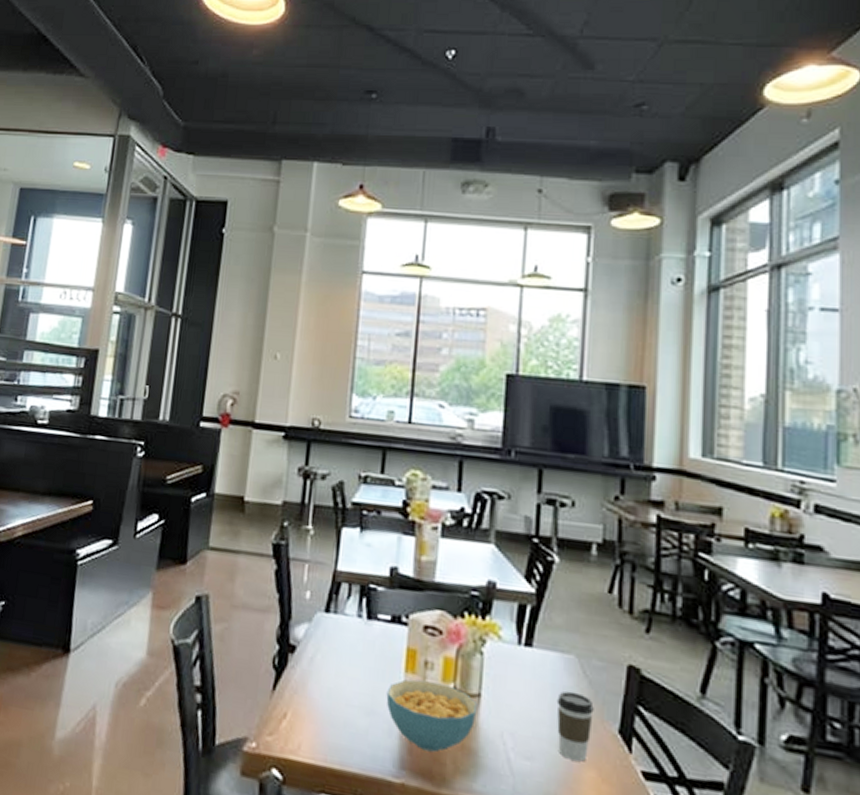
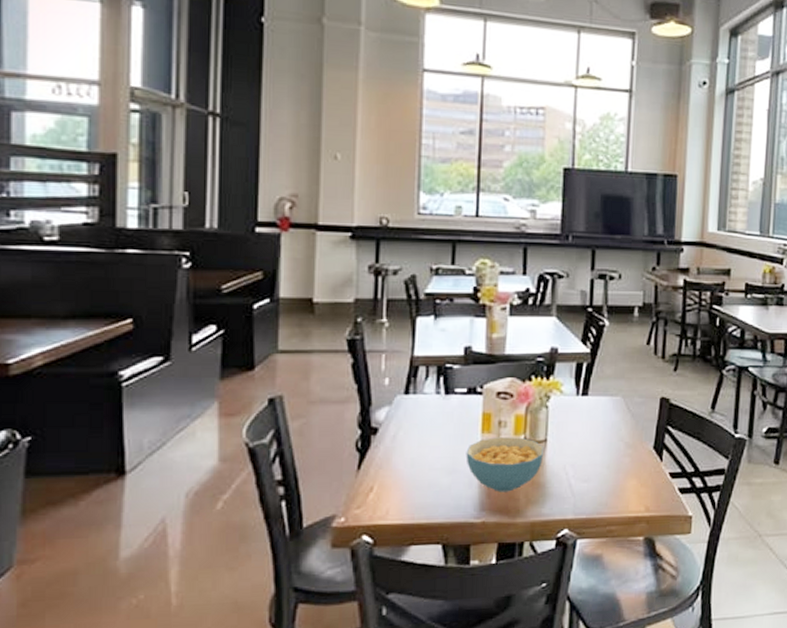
coffee cup: present [556,690,594,762] -> none [607,424,635,475]

